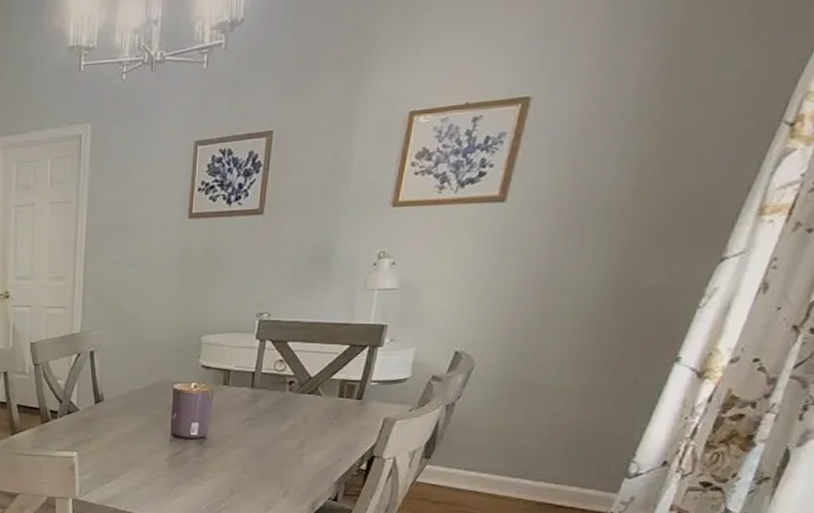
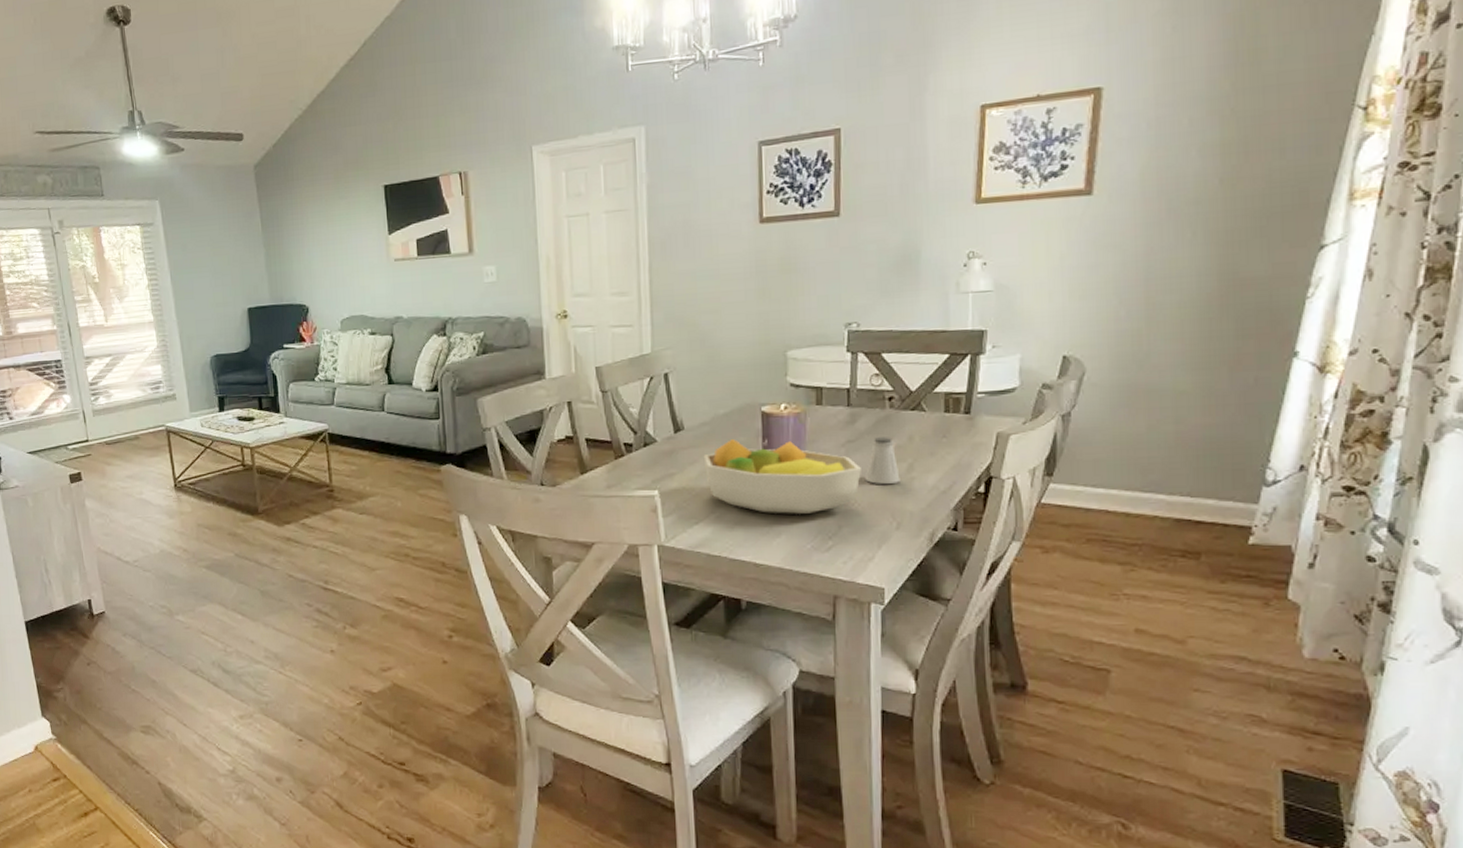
fruit bowl: none [118,412,257,479] -> present [703,439,861,514]
saltshaker: none [259,416,291,457] -> present [864,437,900,484]

